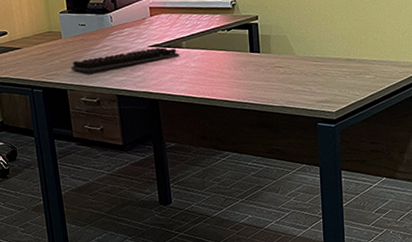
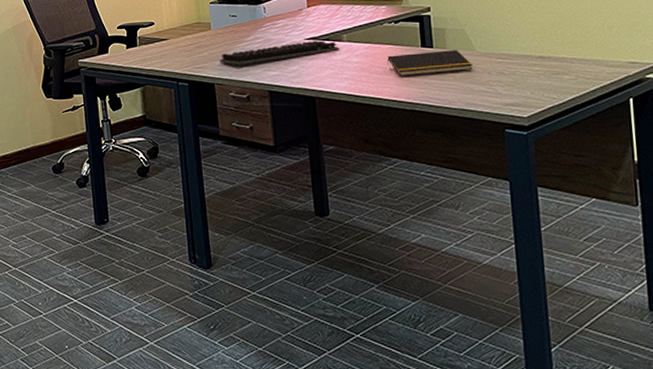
notepad: none [221,54,293,78] -> present [387,50,474,76]

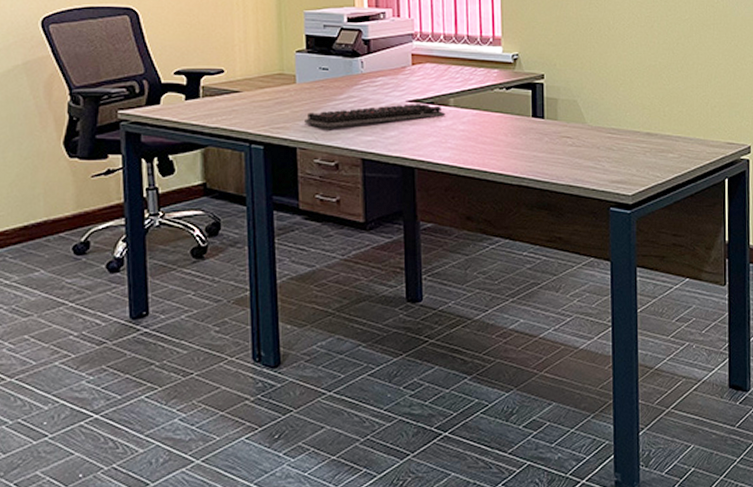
notepad: present [387,50,474,76] -> none [496,122,583,147]

